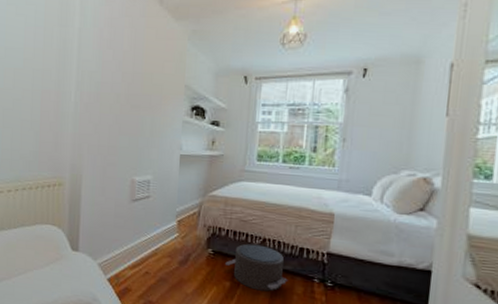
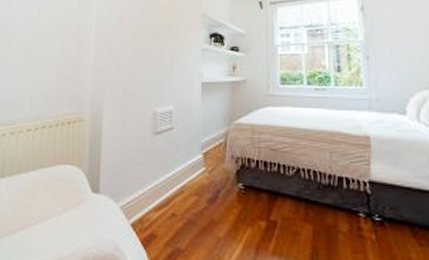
pouf: present [225,243,288,292] -> none [258,175,329,231]

